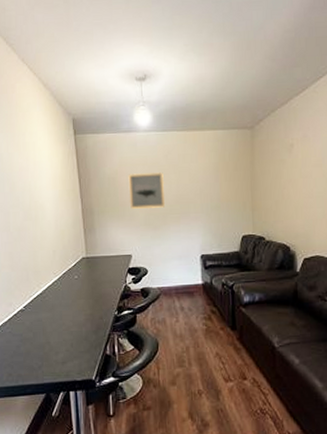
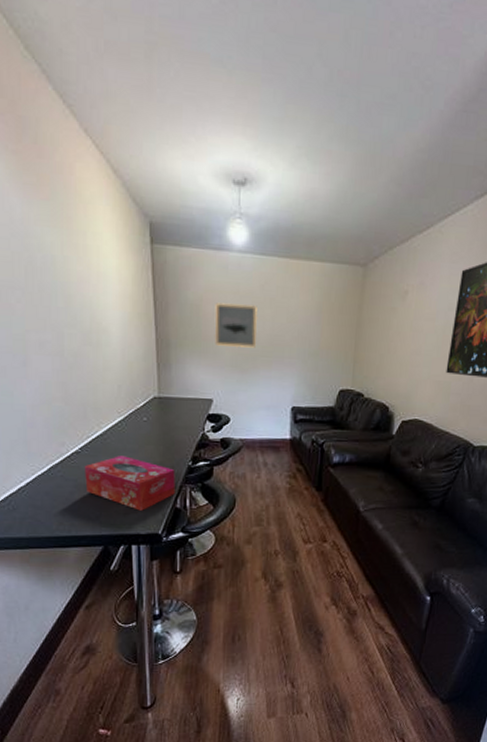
tissue box: none [27,311,105,359] -> present [84,456,175,511]

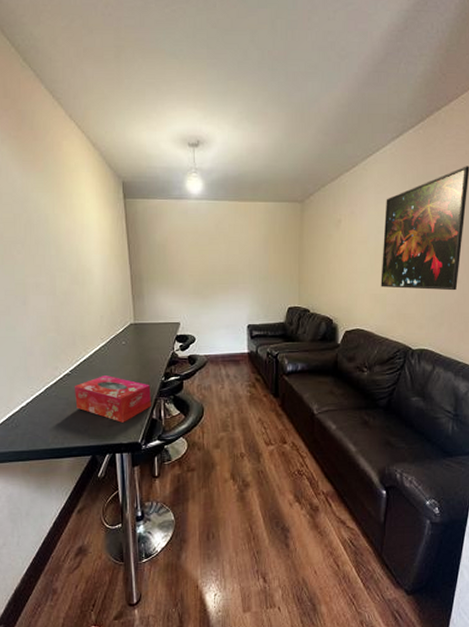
wall art: present [214,302,258,348] -> none [178,242,215,278]

